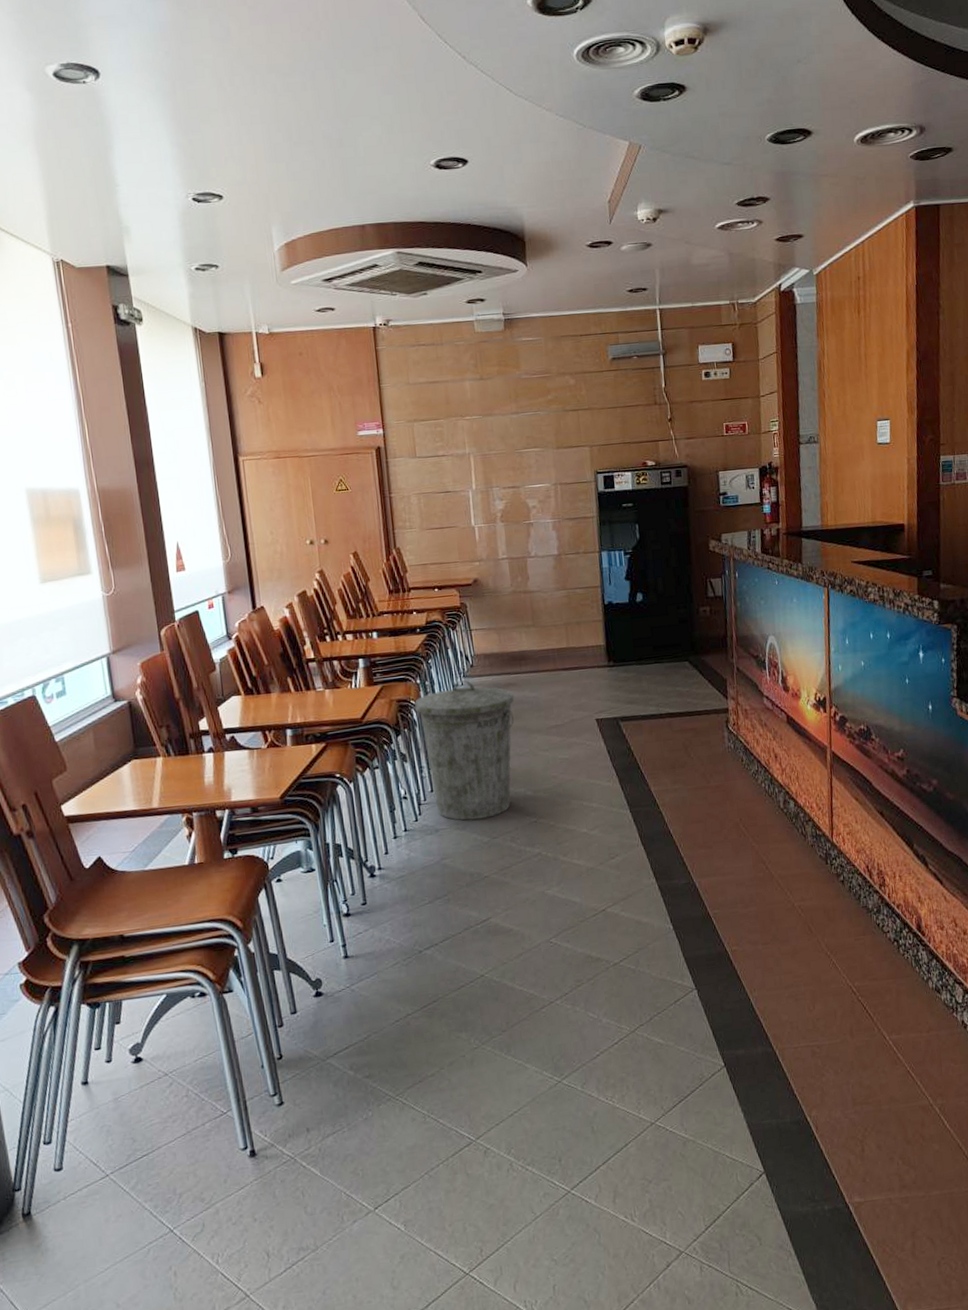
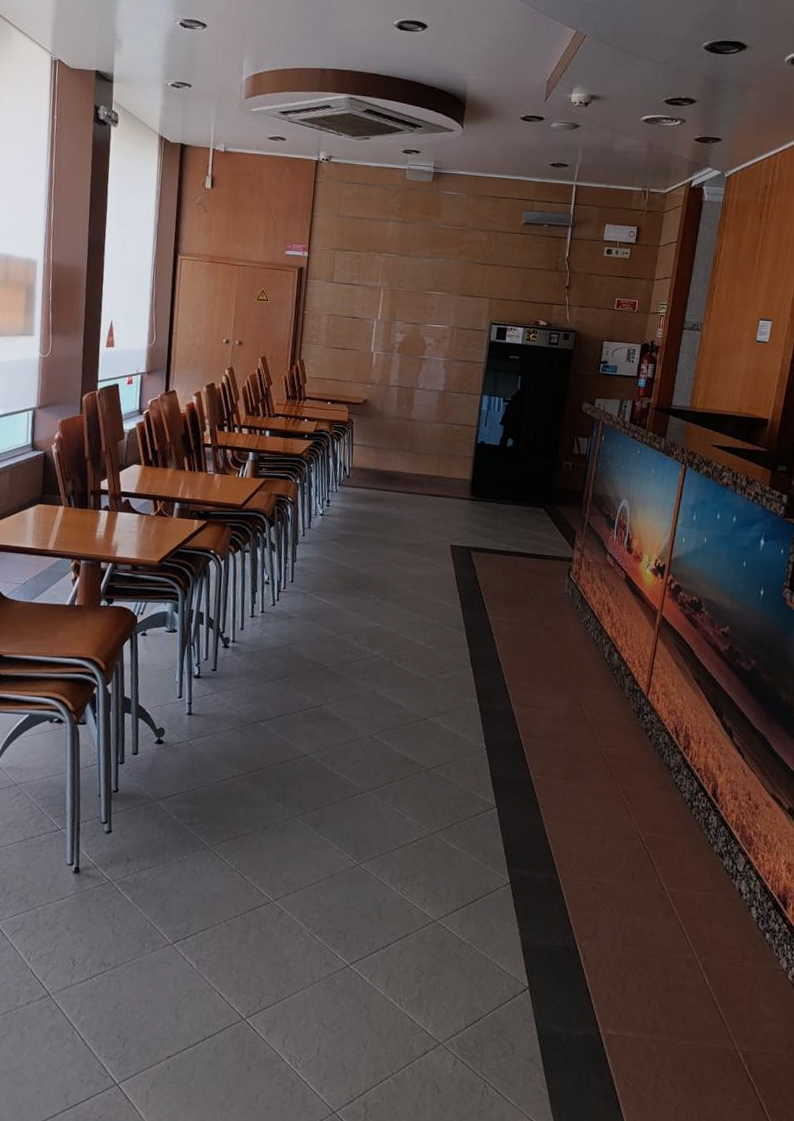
trash can: present [414,680,515,821] -> none [291,488,381,615]

